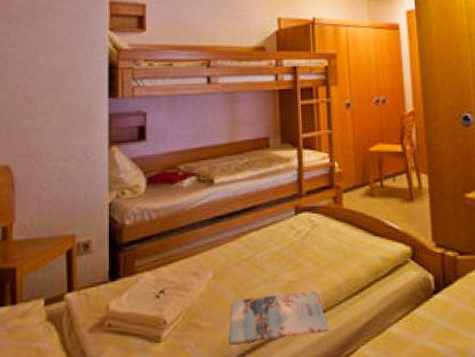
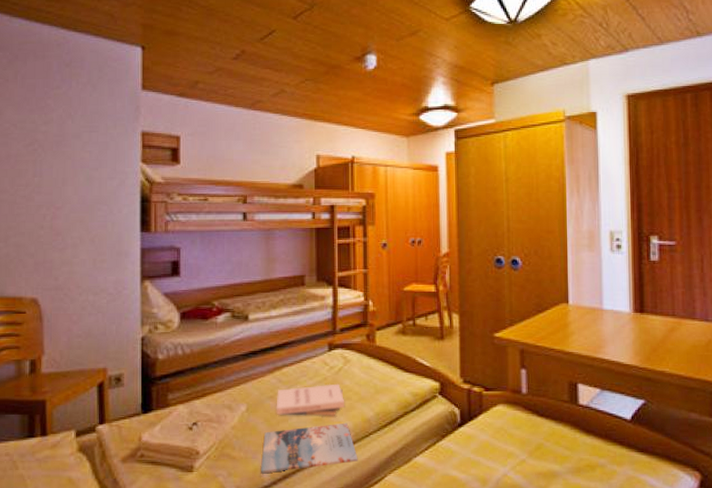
books: none [243,248,314,284] -> present [276,383,345,417]

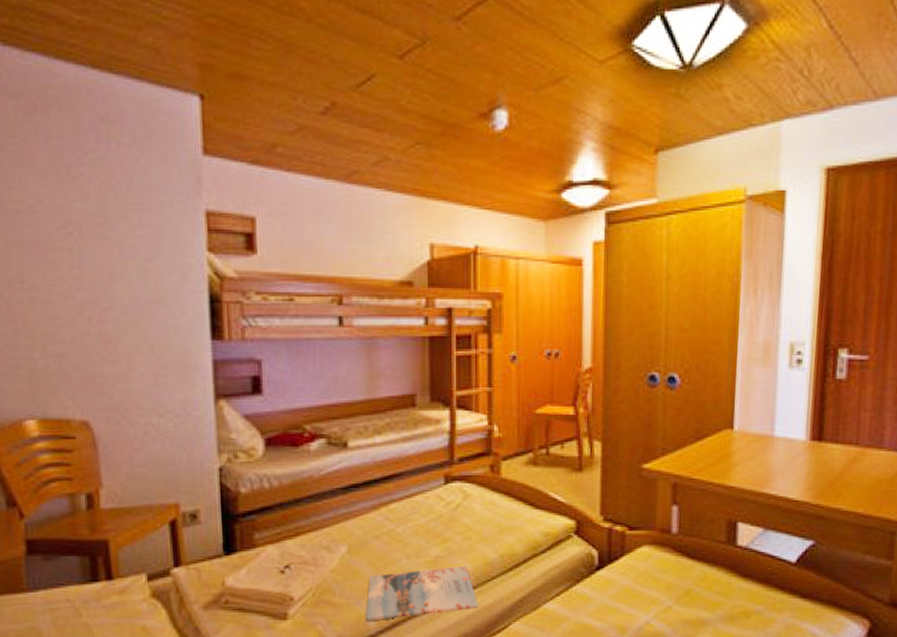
books: present [276,383,345,417] -> none [382,521,464,559]

